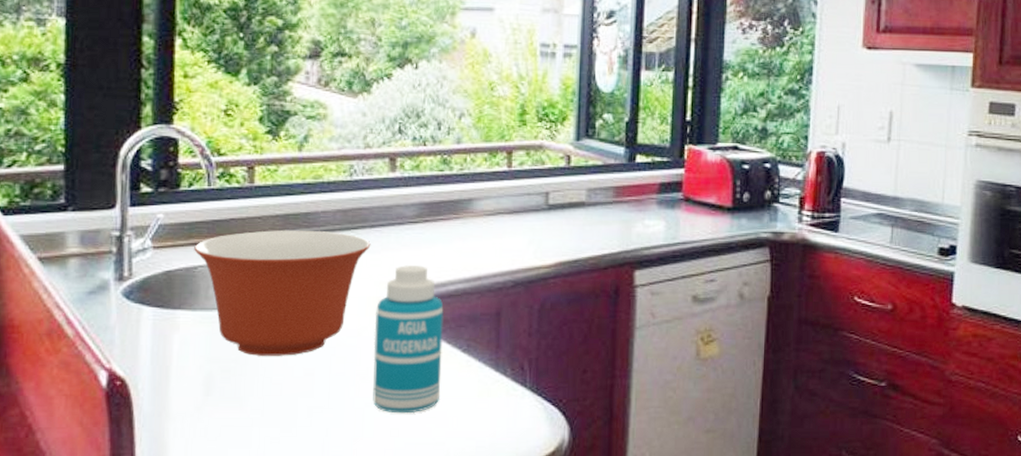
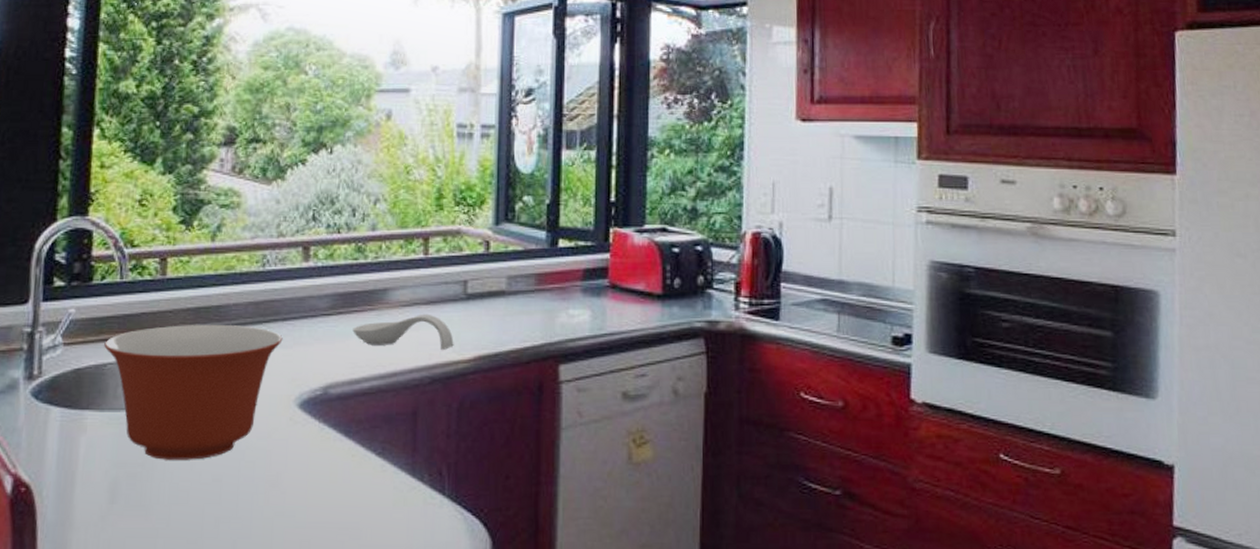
bottle: present [373,265,444,414] -> none [282,361,358,524]
spoon rest: none [439,222,536,256] -> present [352,313,454,350]

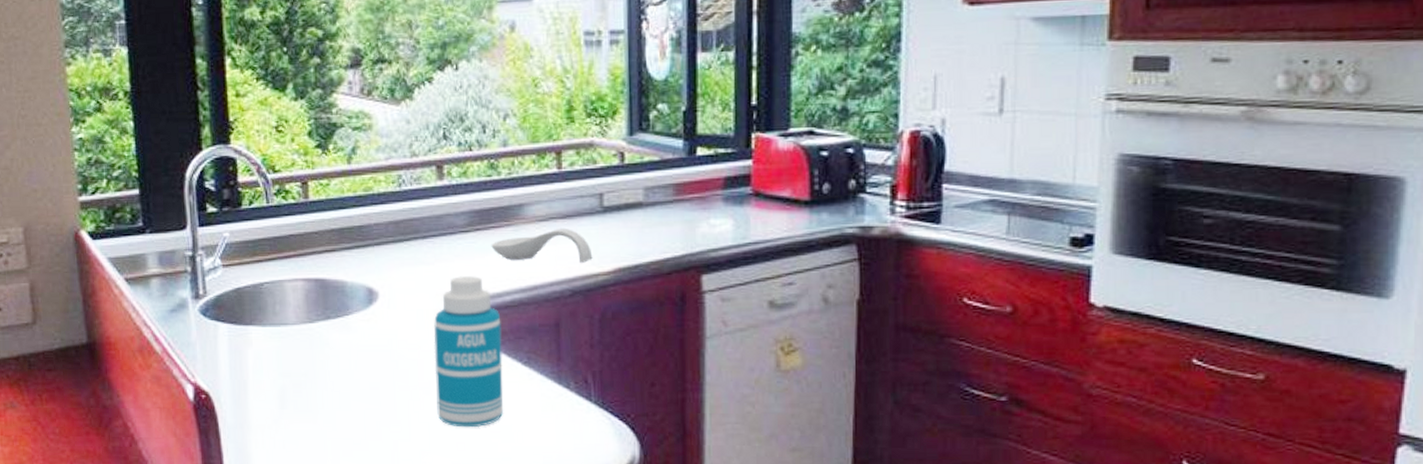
mixing bowl: present [104,325,283,460] -> none [259,244,424,370]
bottle: none [282,361,358,524] -> present [433,276,504,428]

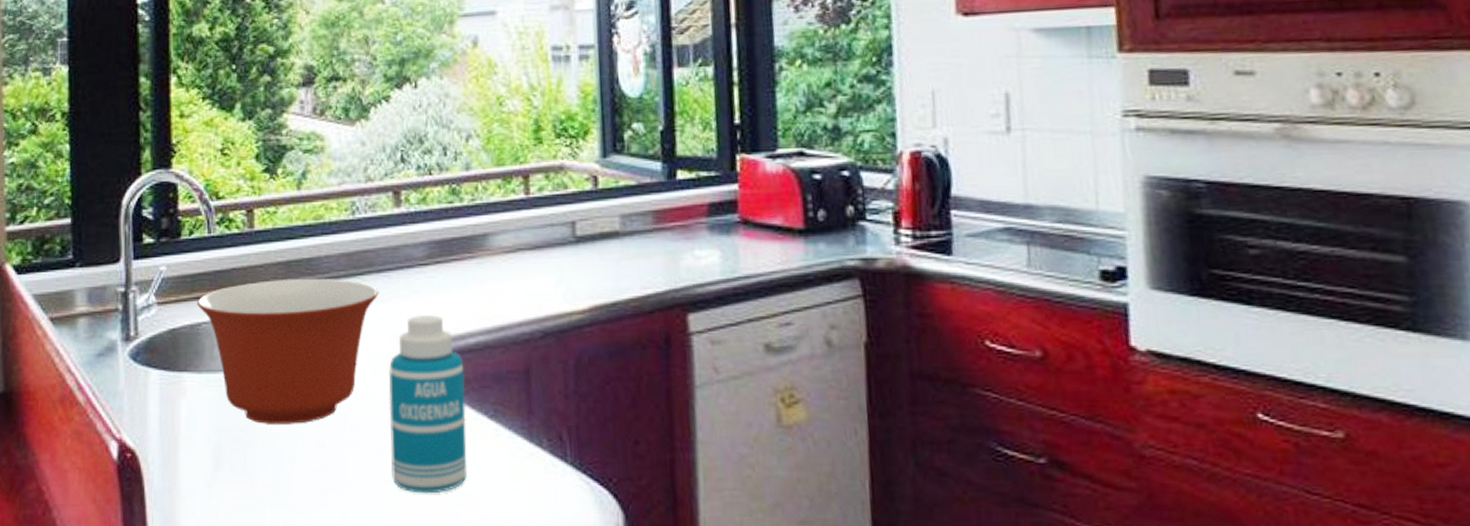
mixing bowl: none [259,244,424,370] -> present [197,279,379,424]
spoon rest: present [491,227,593,263] -> none [453,260,566,300]

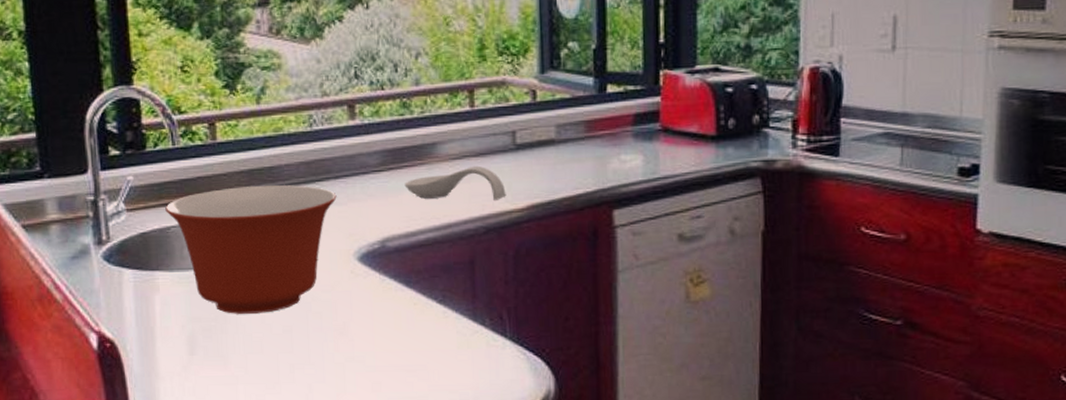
bottle: present [388,315,468,494] -> none [347,215,420,368]
spoon rest: none [453,260,566,300] -> present [404,165,506,200]

